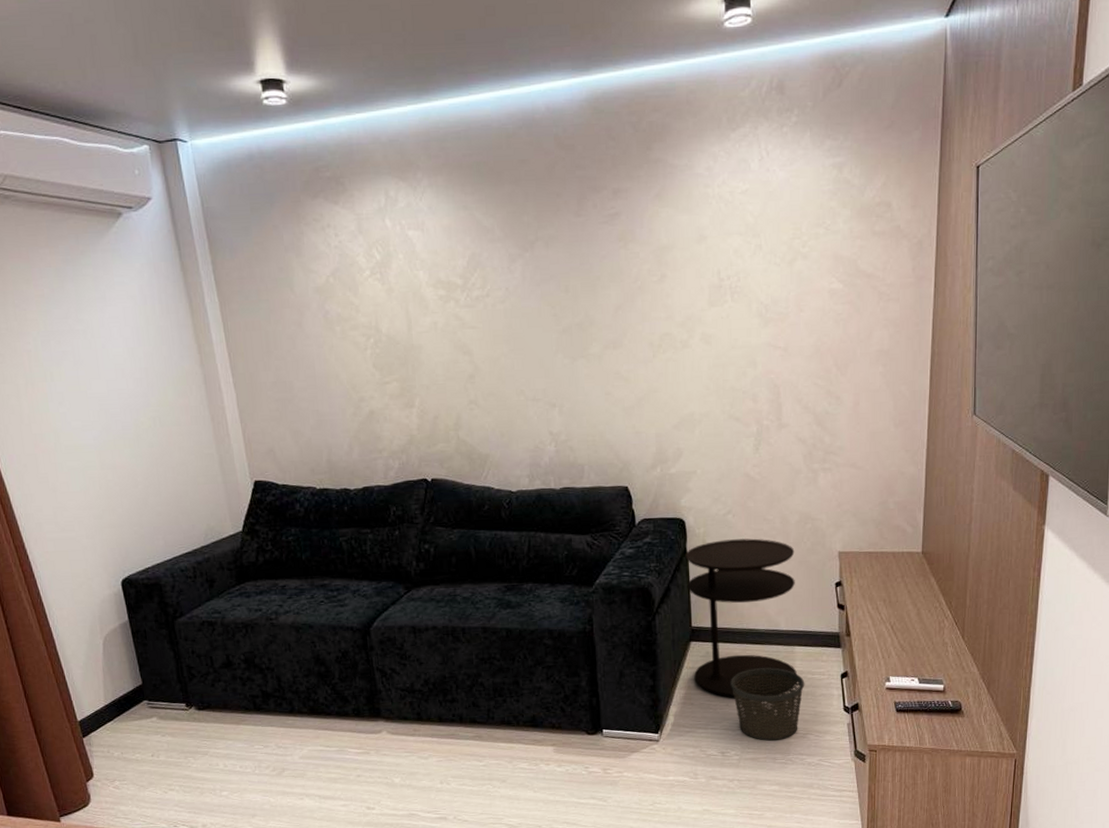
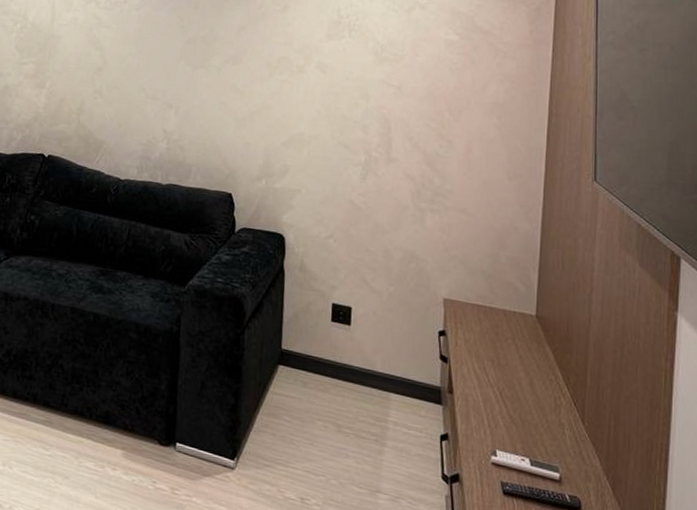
side table: present [685,538,798,698] -> none [279,263,397,443]
basket: present [730,667,805,741] -> none [317,408,400,499]

